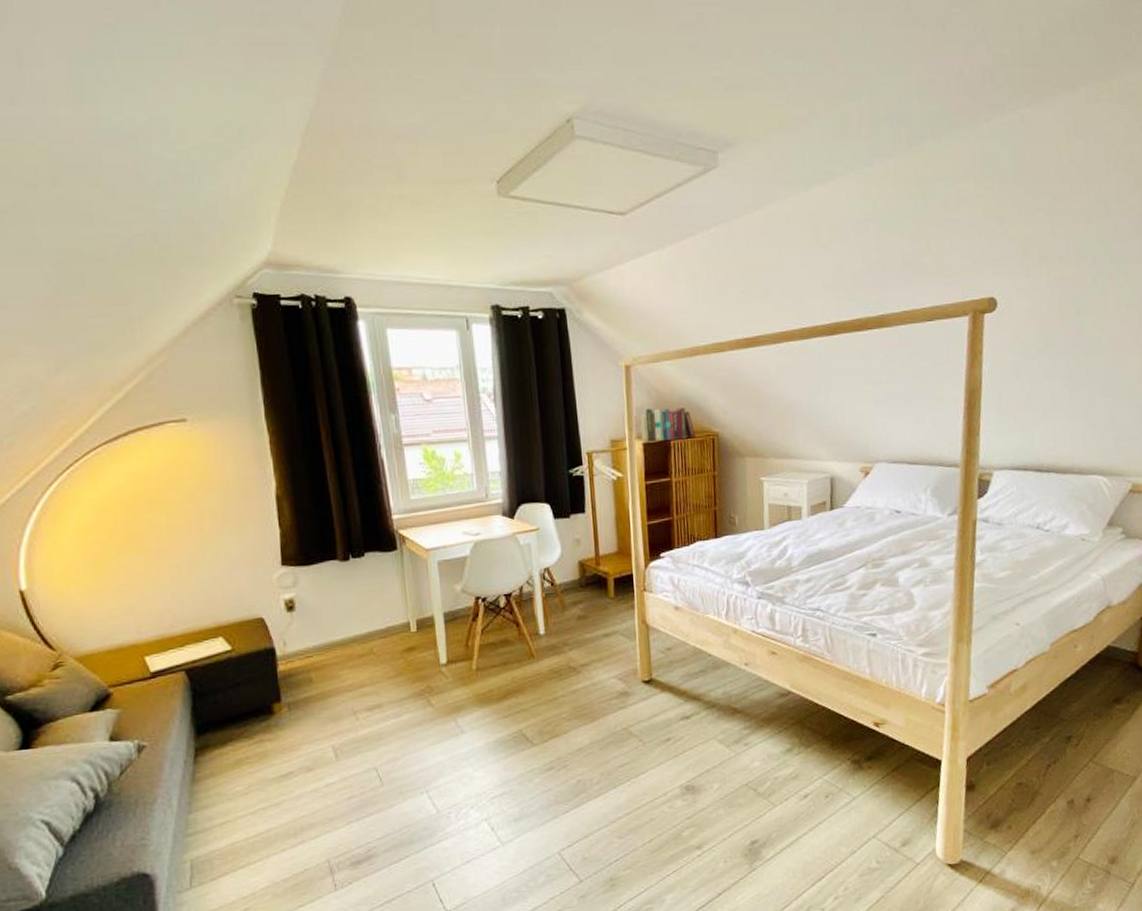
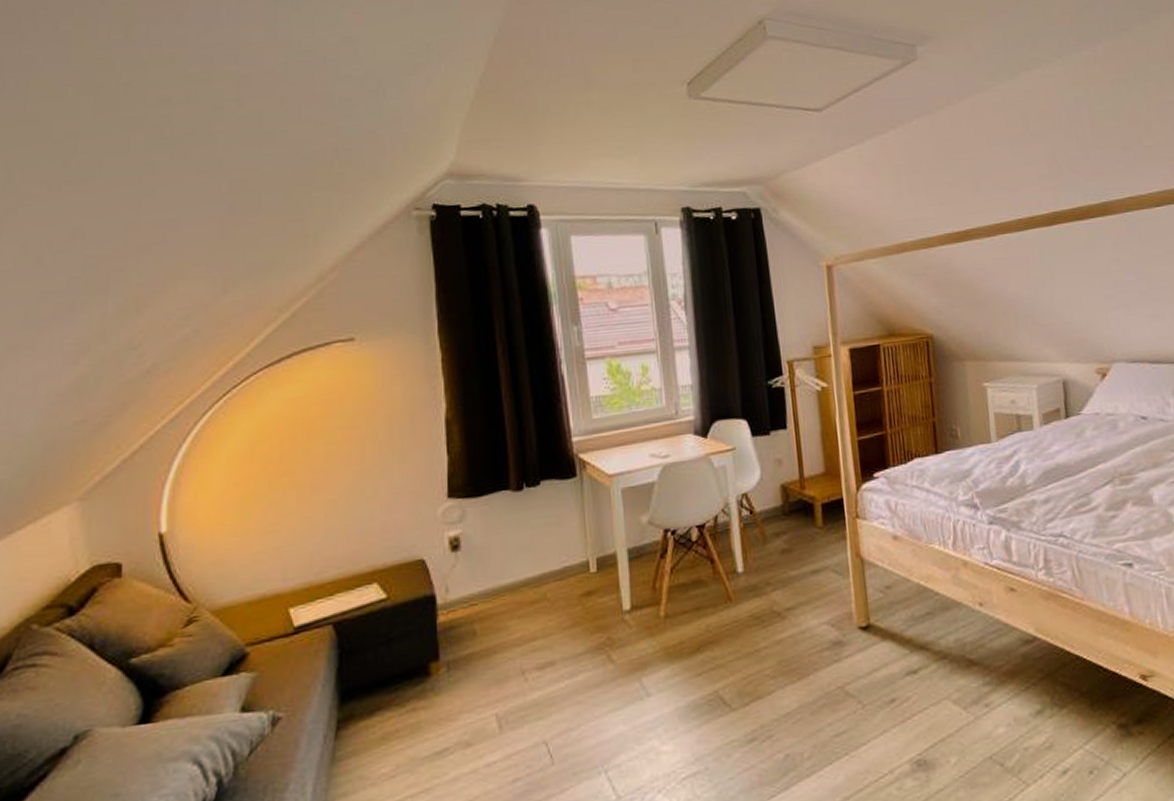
books: present [640,407,696,443] -> none [844,308,908,349]

